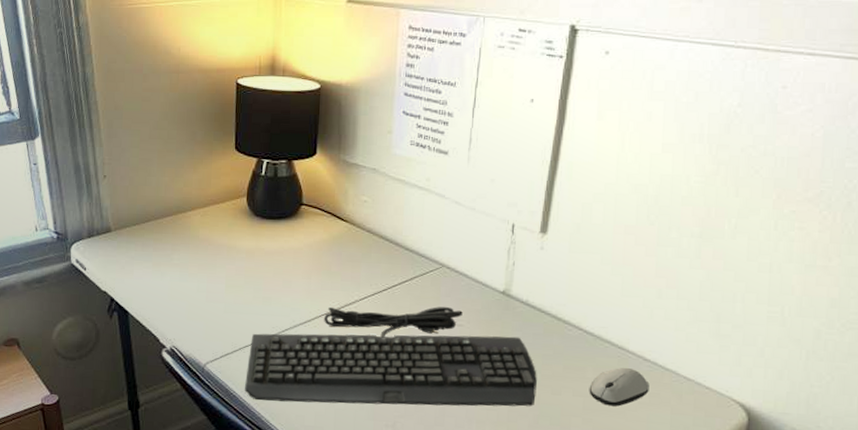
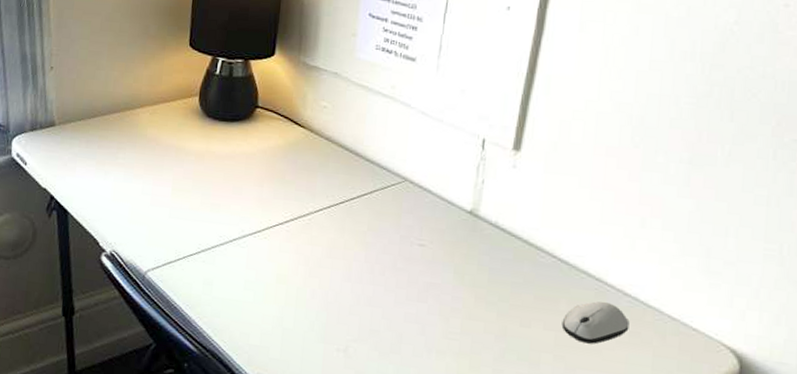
keyboard: present [245,306,537,407] -> none [187,217,505,338]

